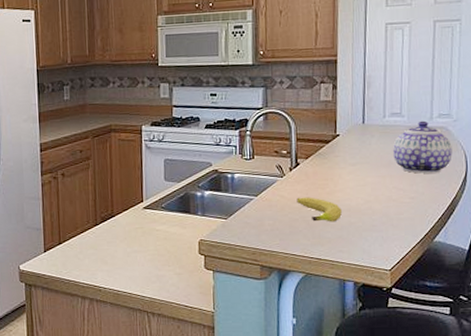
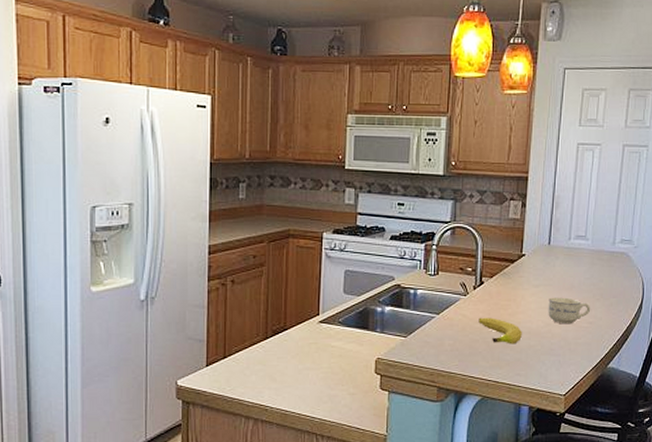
cup: none [366,174,412,201] -> present [548,297,591,325]
teapot: present [393,120,453,174] -> none [576,245,631,298]

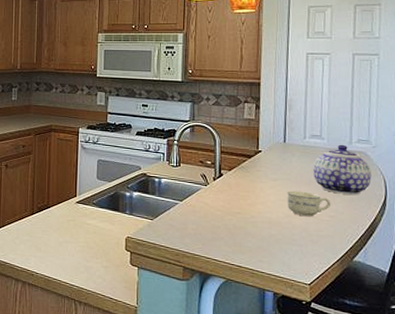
fruit: present [478,317,522,345] -> none [219,206,262,233]
teapot: none [576,245,631,298] -> present [313,144,372,195]

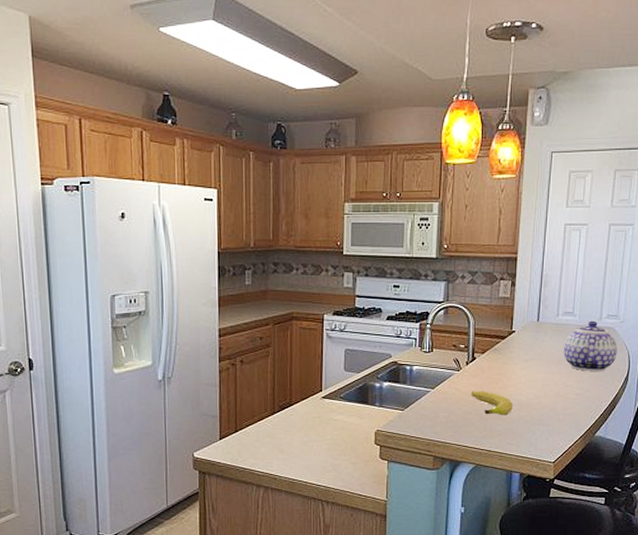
fruit: none [219,206,262,233] -> present [471,391,513,416]
cup: present [287,191,332,217] -> none [537,371,579,396]

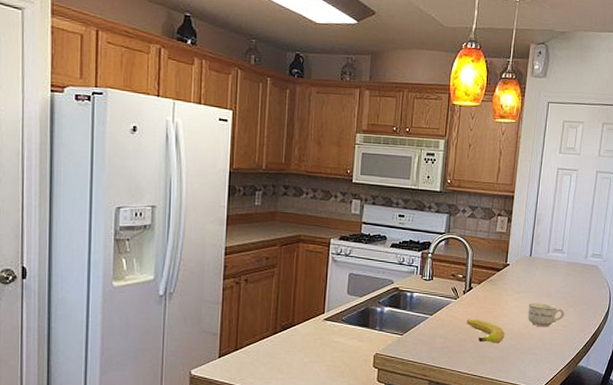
cup: none [537,371,579,396] -> present [528,303,565,327]
teapot: present [564,320,618,371] -> none [552,258,600,305]

